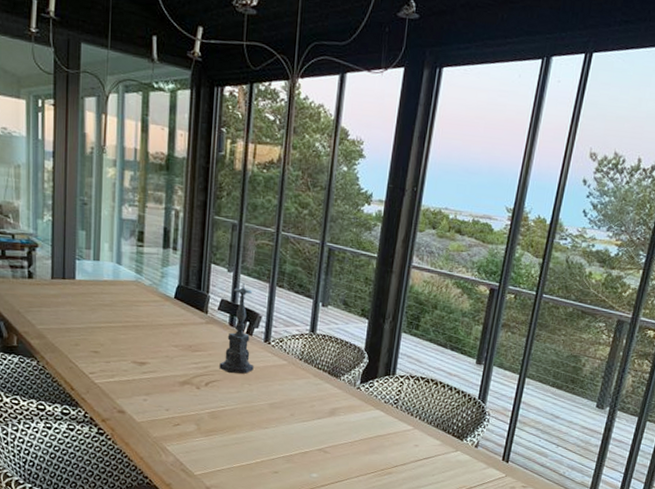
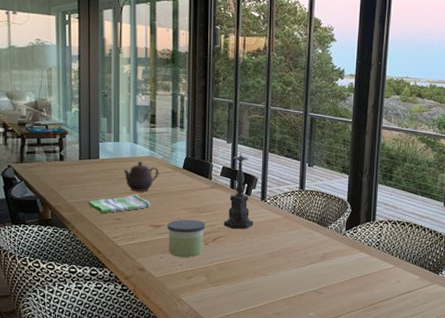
dish towel: none [60,324,134,345] -> present [88,194,150,214]
teapot: none [104,286,146,322] -> present [124,161,159,191]
candle: none [153,357,198,402] -> present [167,219,206,257]

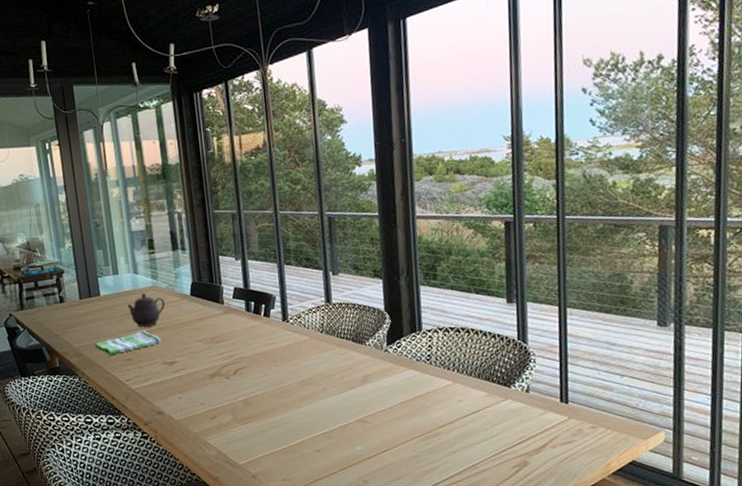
candle: present [167,219,206,257] -> none [181,351,225,396]
candle holder: present [224,152,253,229] -> none [243,268,278,358]

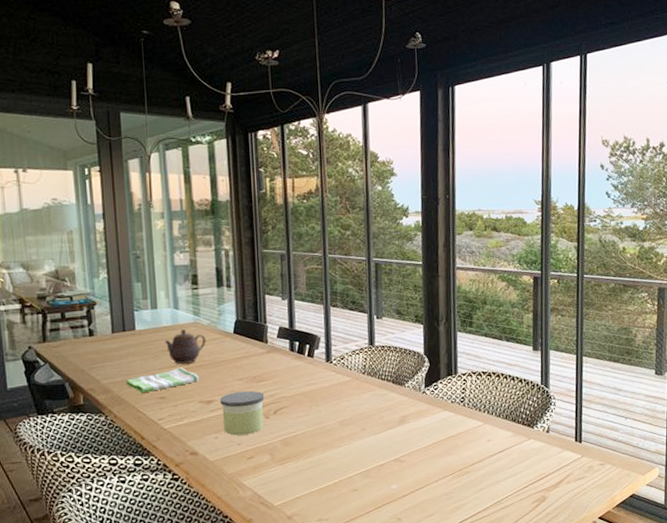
candle: none [181,351,225,396] -> present [220,390,265,436]

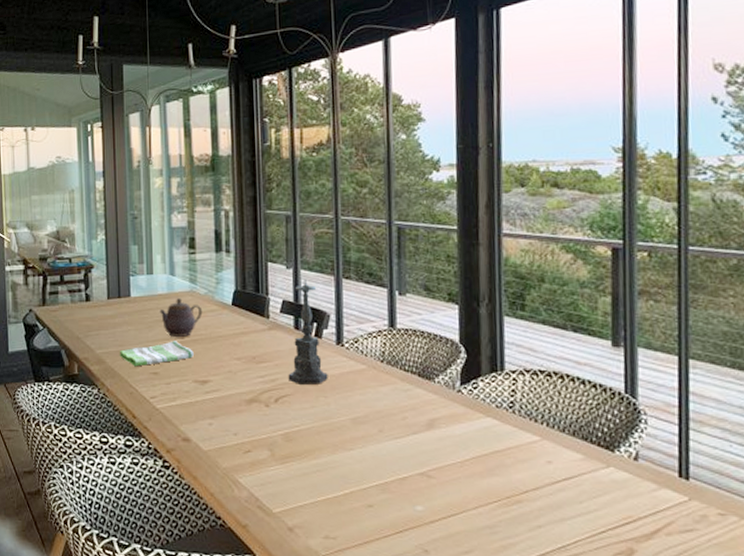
candle: present [220,390,265,436] -> none [216,373,265,424]
candle holder: none [285,309,319,397] -> present [288,280,328,384]

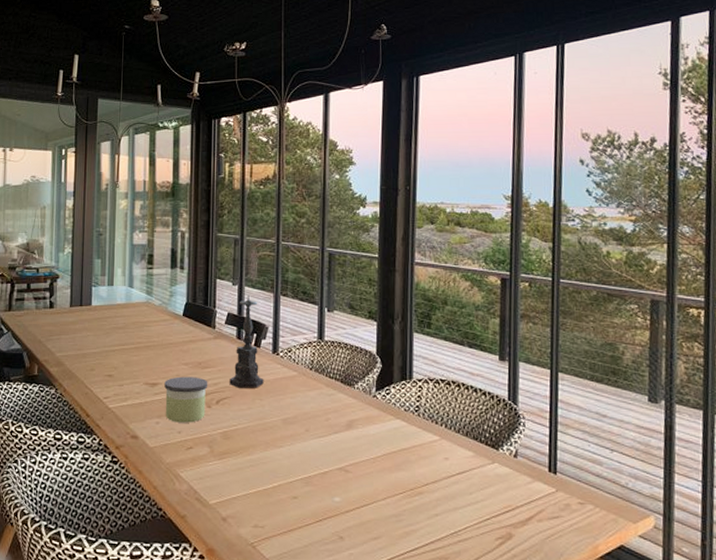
dish towel: present [119,341,194,367] -> none [77,346,146,369]
teapot: present [159,298,203,337] -> none [117,308,156,343]
candle: none [216,373,265,424] -> present [164,376,208,423]

